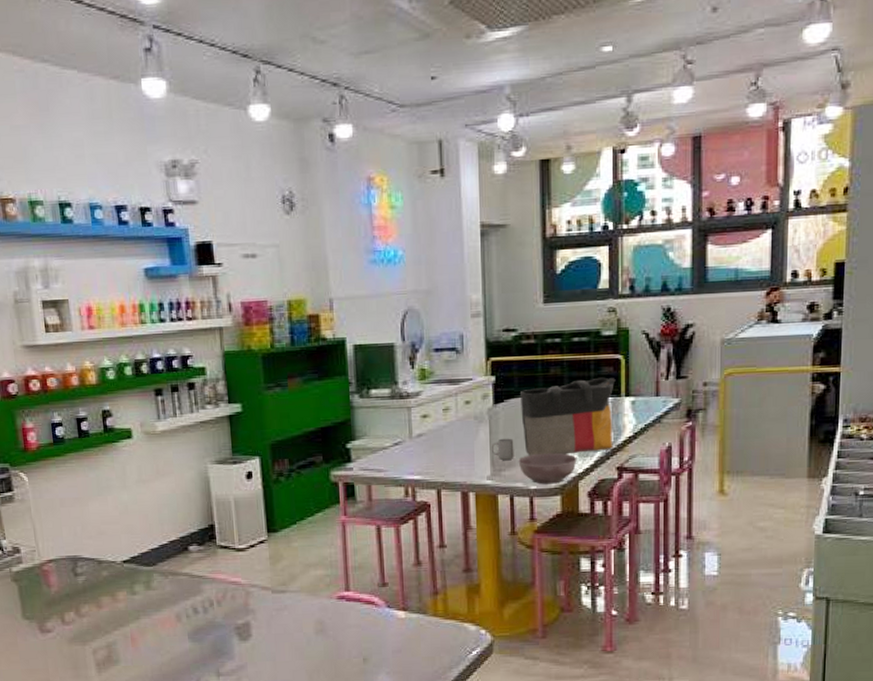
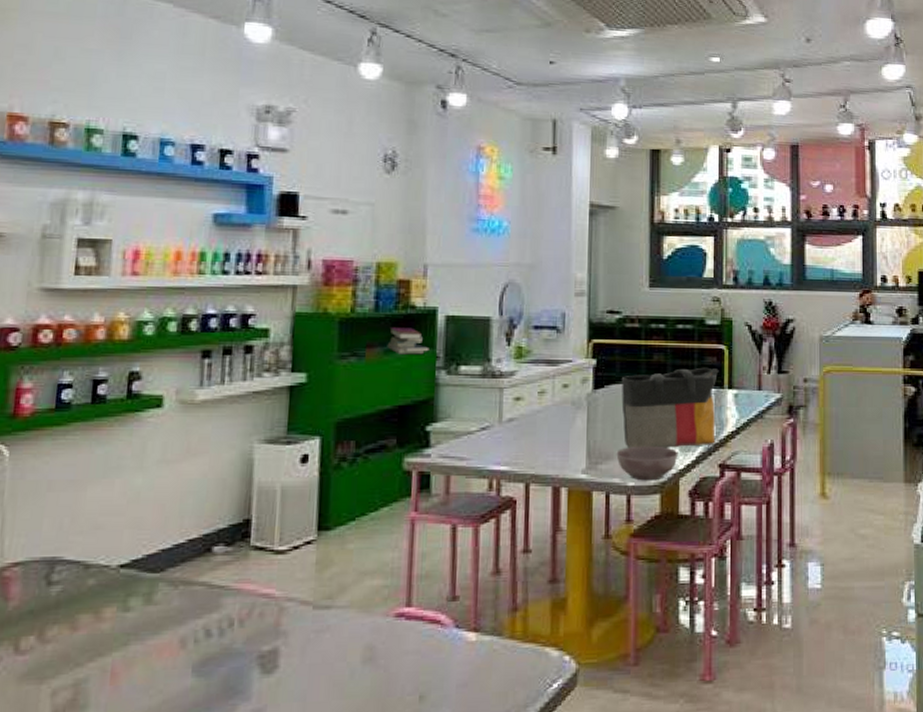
books: none [305,358,342,383] -> present [387,327,429,355]
cup: present [491,438,514,461] -> none [588,427,613,453]

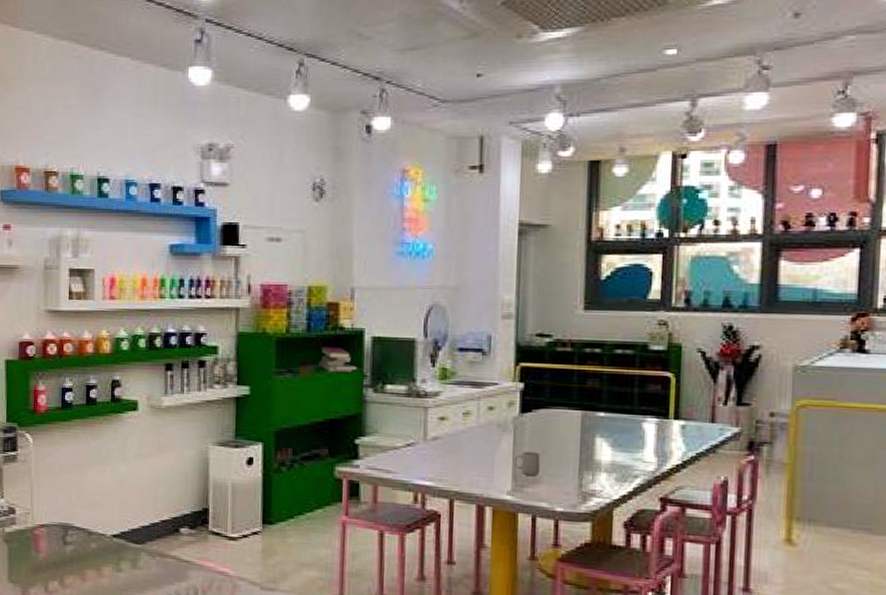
cup: none [588,427,613,453] -> present [513,451,541,477]
bowl: present [616,446,678,481] -> none [544,472,613,508]
tote bag: present [621,367,719,449] -> none [550,395,664,478]

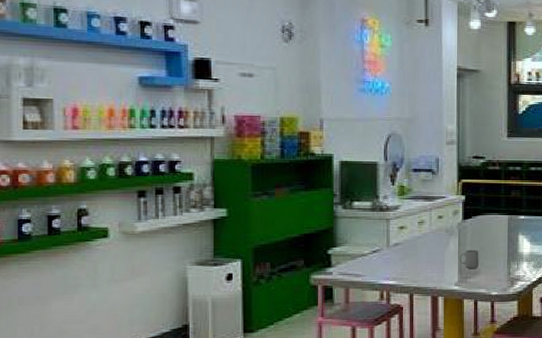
books: present [318,347,357,373] -> none [292,171,328,193]

